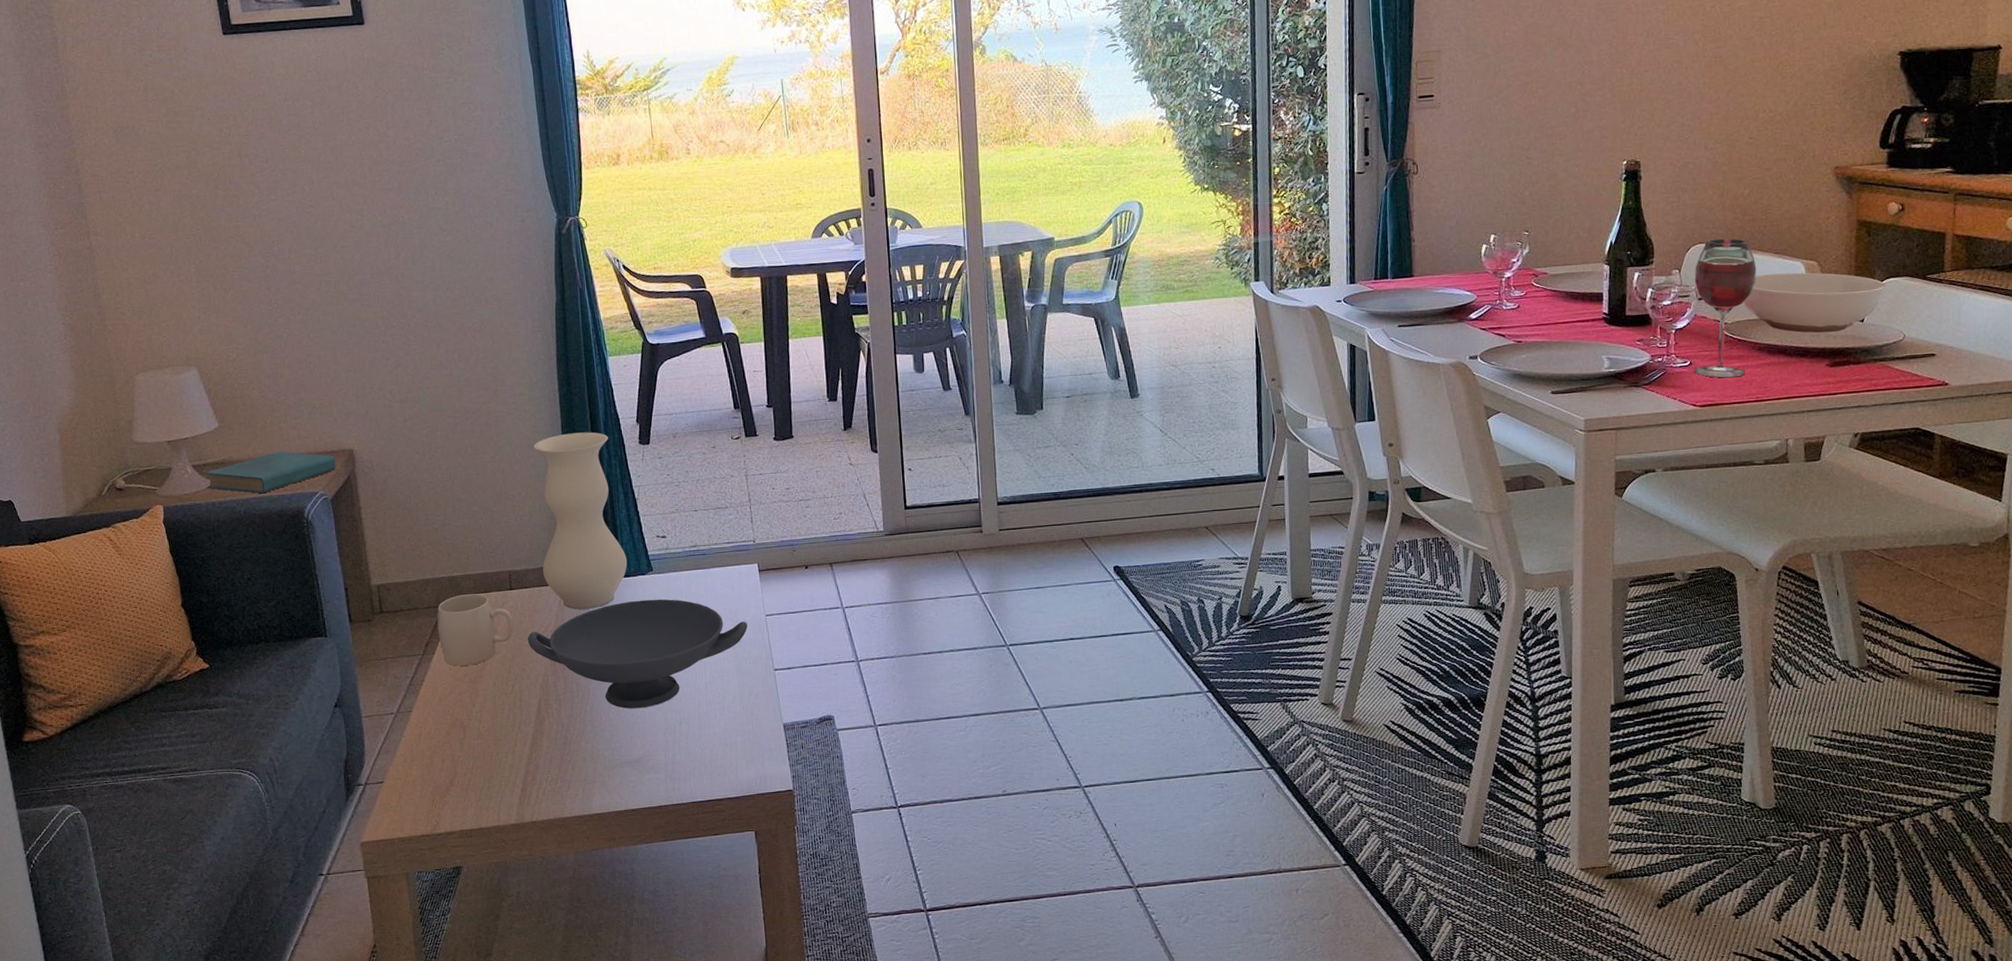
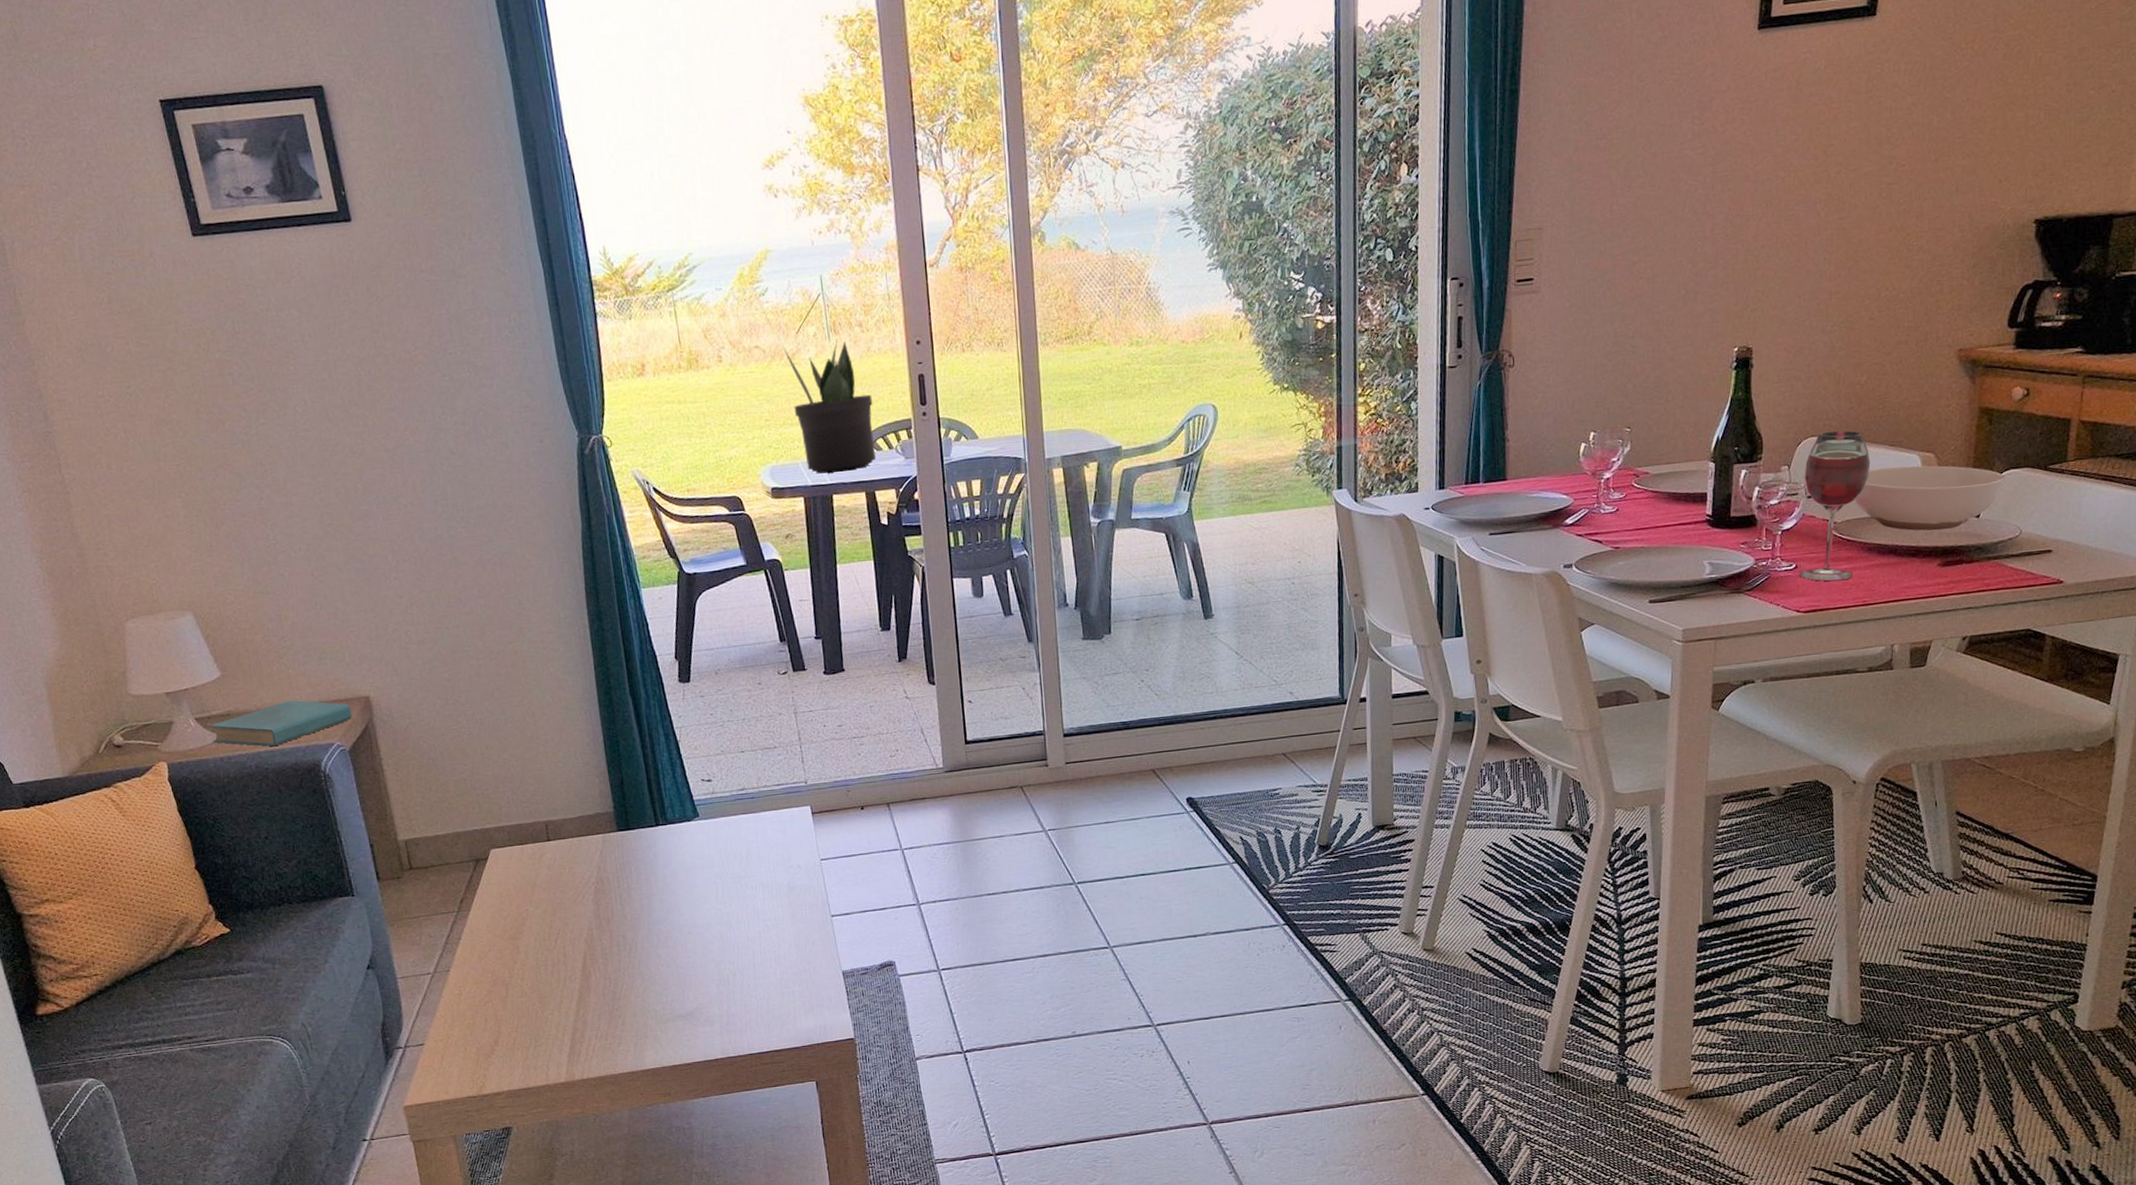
mug: present [437,593,514,666] -> none [471,846,554,923]
decorative bowl: present [527,599,748,709] -> none [568,845,802,961]
vase: present [533,432,628,610] -> none [565,670,672,860]
planter: none [745,138,827,256] -> present [783,341,876,474]

